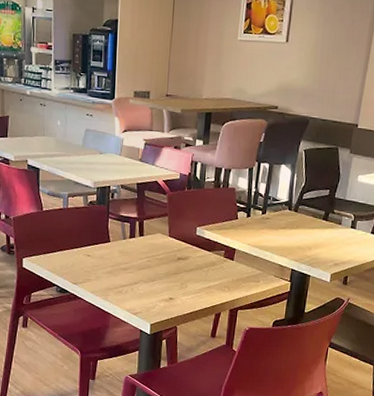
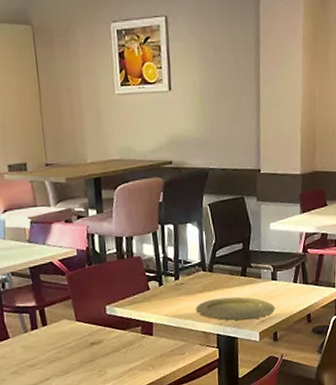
plate: none [276,236,349,261] -> present [196,296,275,321]

